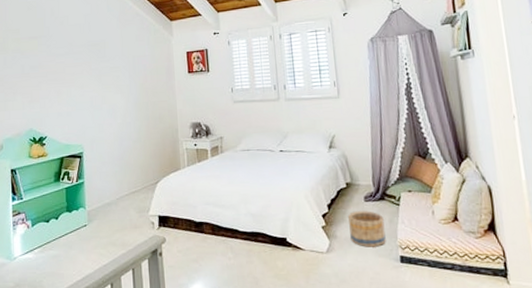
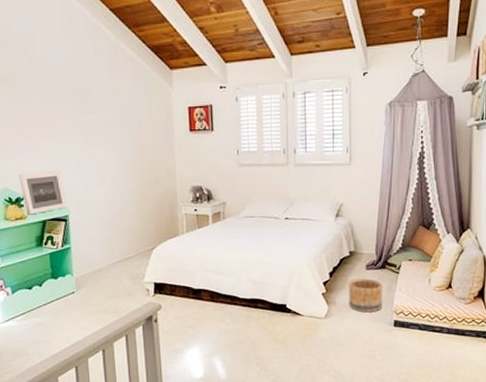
picture frame: none [42,112,82,153] -> present [19,171,67,215]

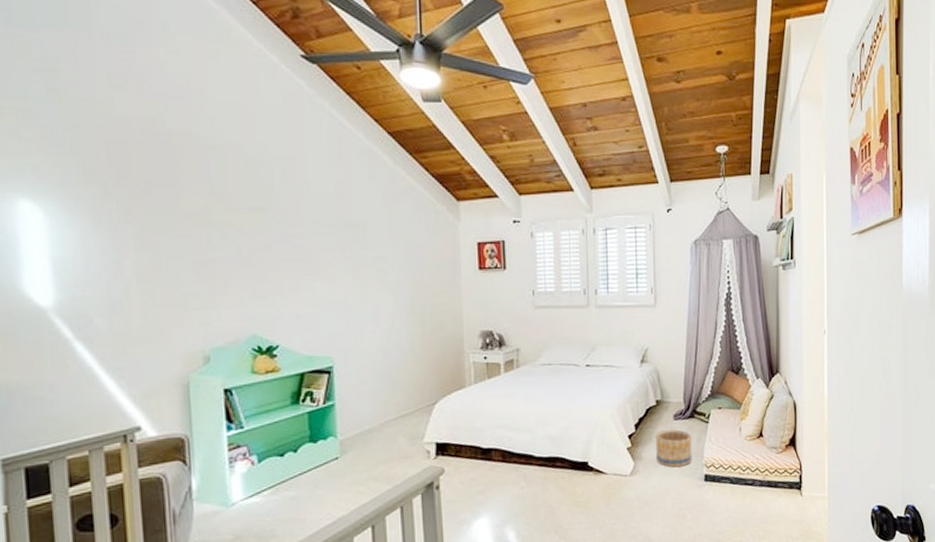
picture frame: present [19,171,67,215] -> none [272,314,331,367]

